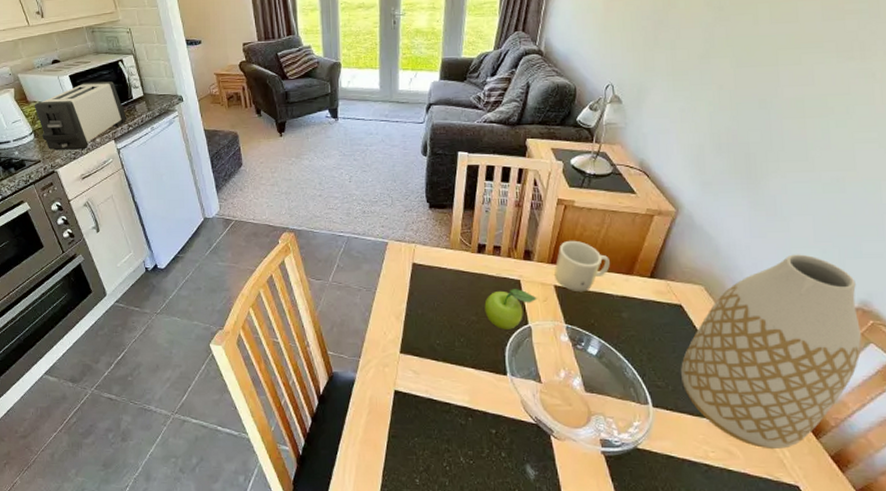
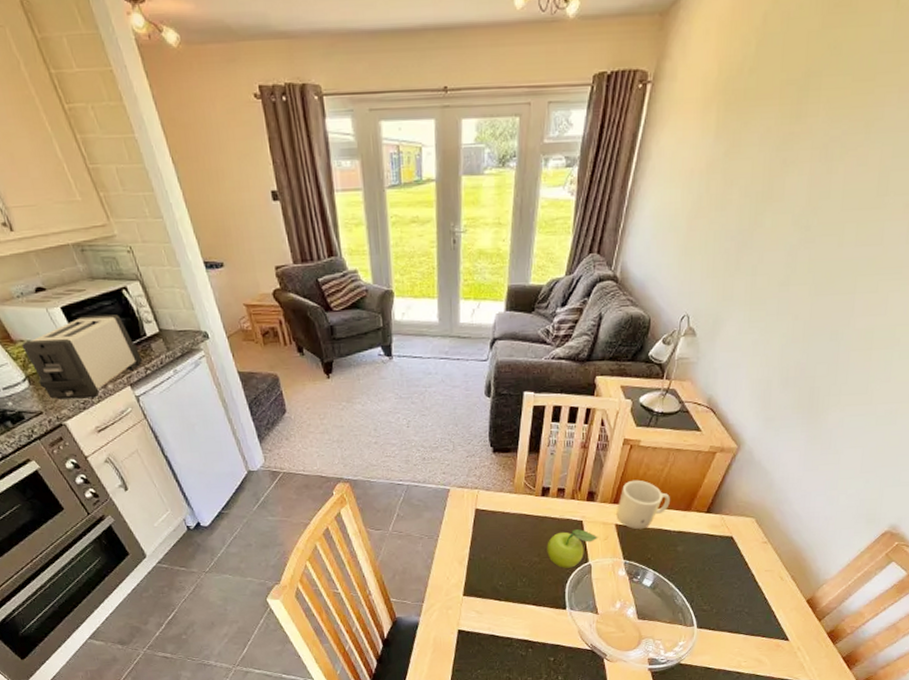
vase: present [681,254,862,450] -> none [725,484,890,656]

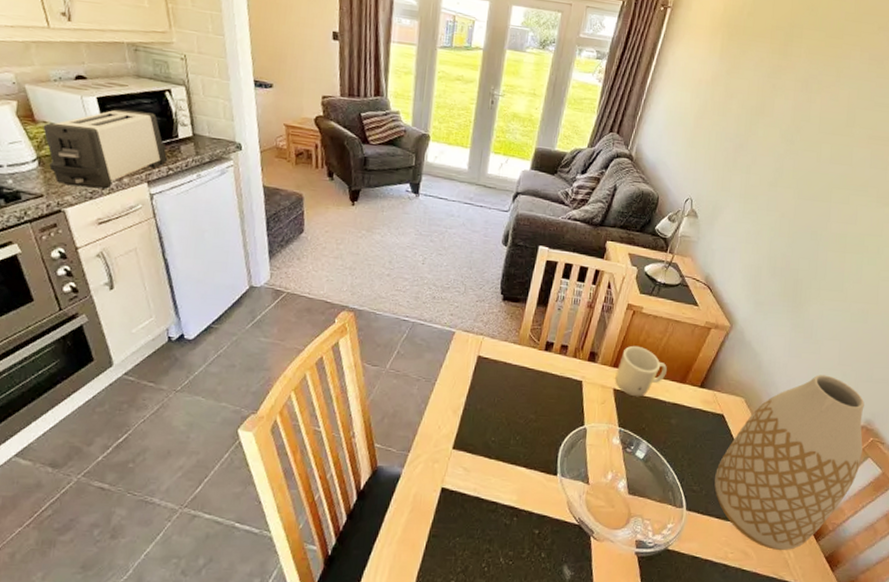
fruit: present [547,529,598,568] -> none [544,389,596,430]
vase: none [725,484,890,656] -> present [714,374,865,551]

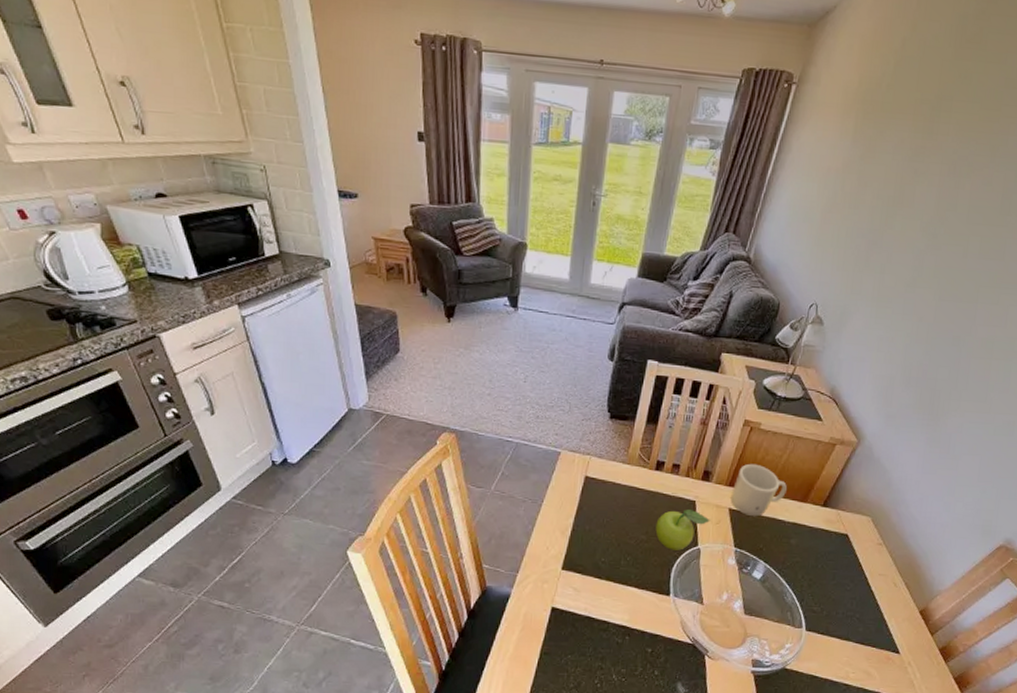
toaster: present [43,109,168,189] -> none [129,228,257,313]
fruit: none [544,389,596,430] -> present [655,509,710,551]
vase: present [714,374,865,551] -> none [836,492,1006,672]

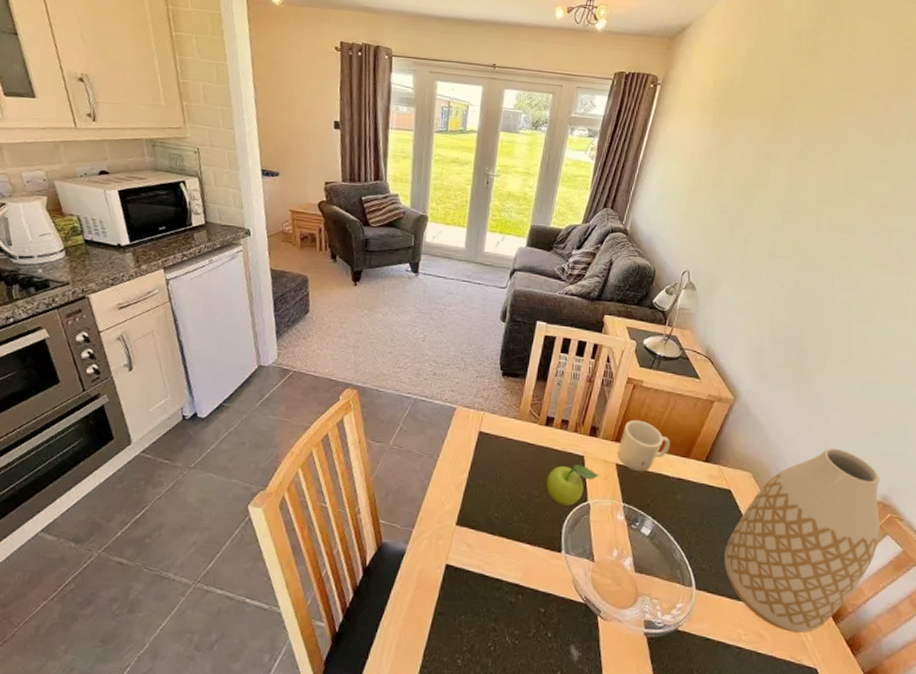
vase: none [836,492,1006,672] -> present [724,448,880,634]

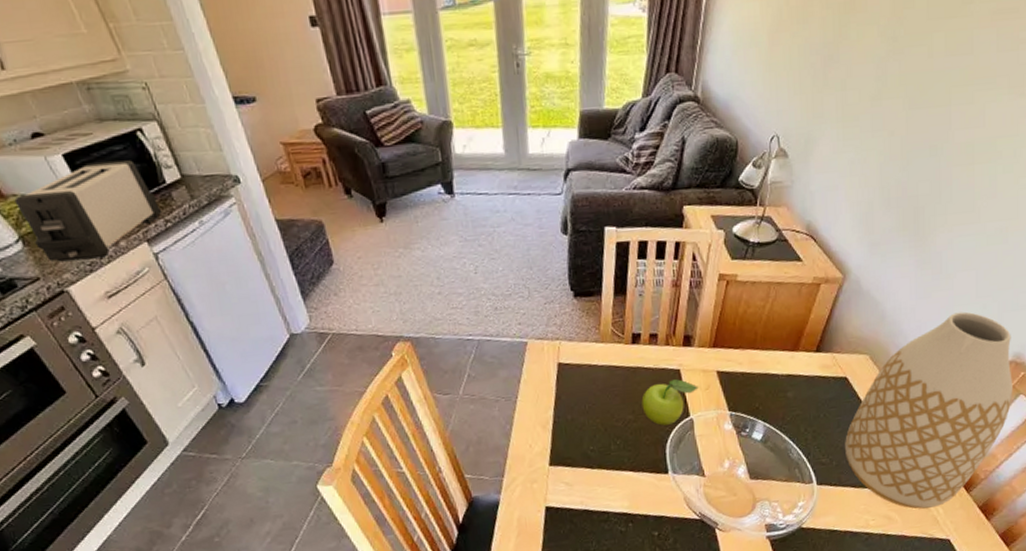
toaster: none [69,201,183,276] -> present [14,160,162,262]
mug: present [617,419,671,472] -> none [717,319,776,376]

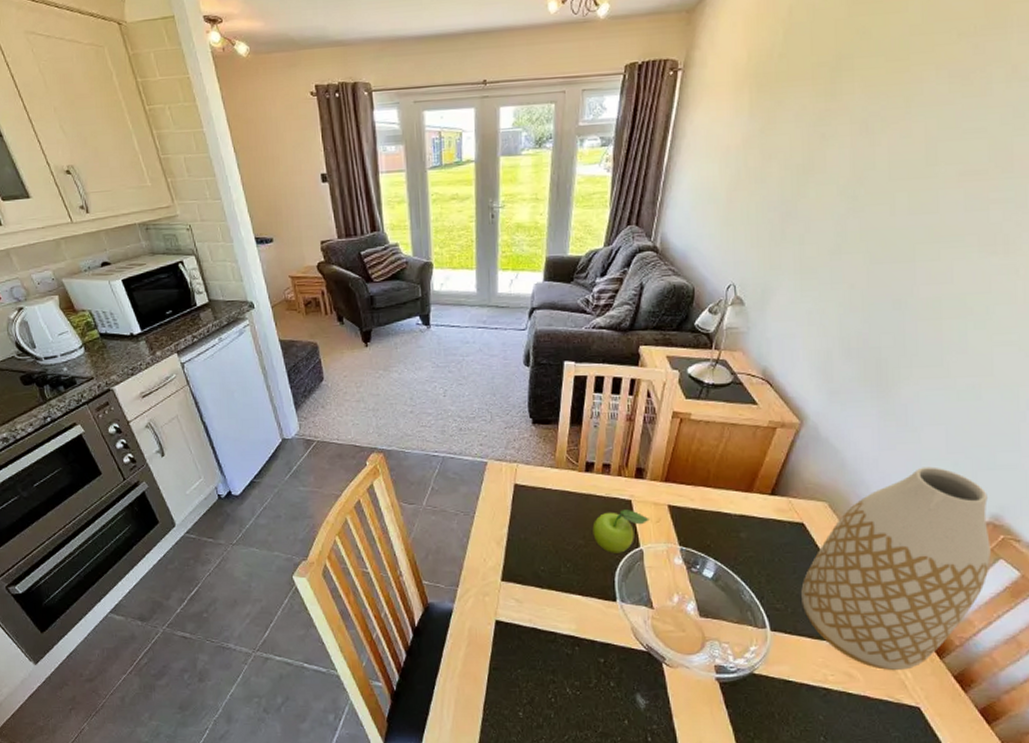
toaster: present [14,160,162,262] -> none [83,286,191,366]

